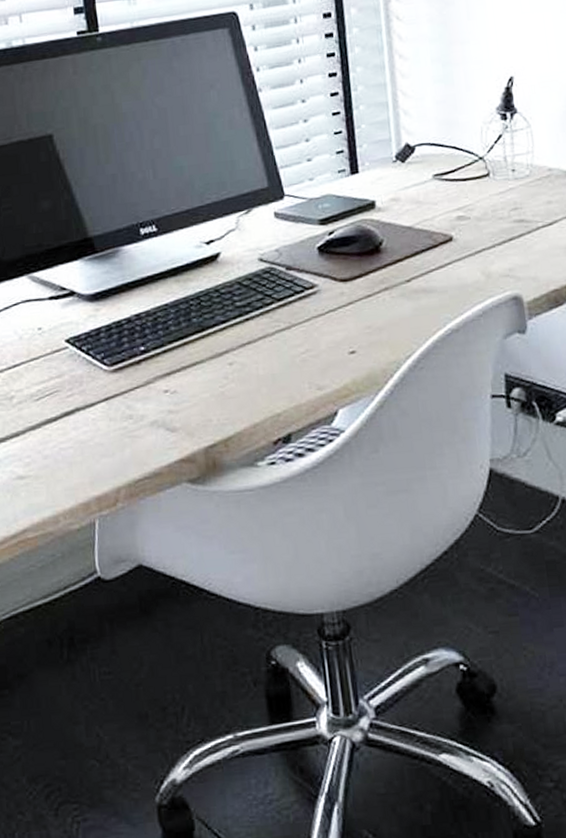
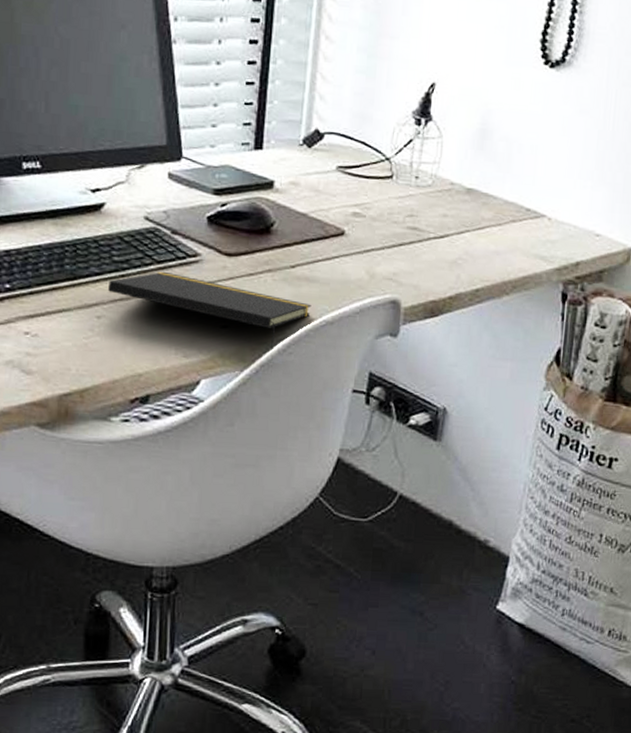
notepad: none [235,308,434,368] -> present [108,271,312,350]

